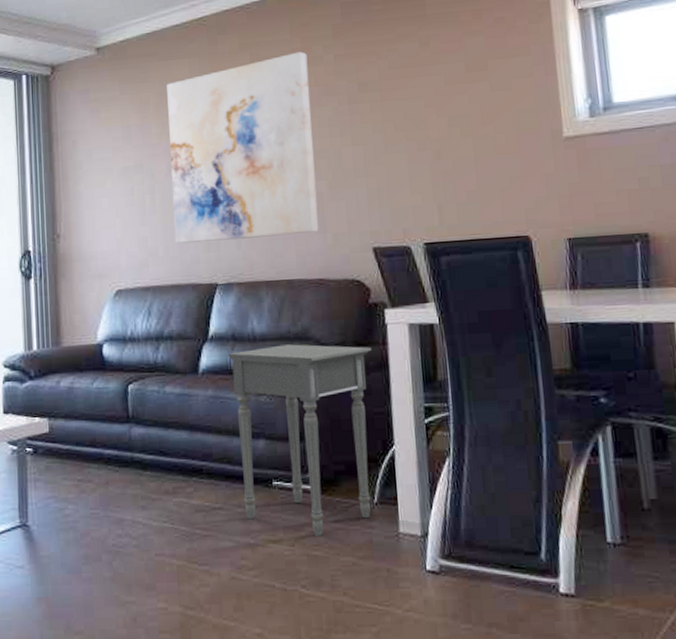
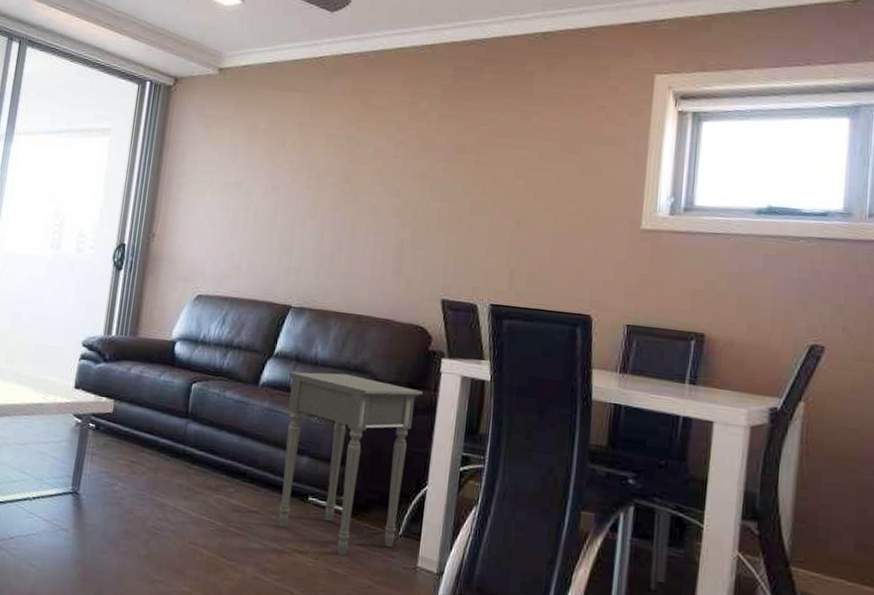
wall art: present [167,51,319,244] -> none [259,104,414,275]

